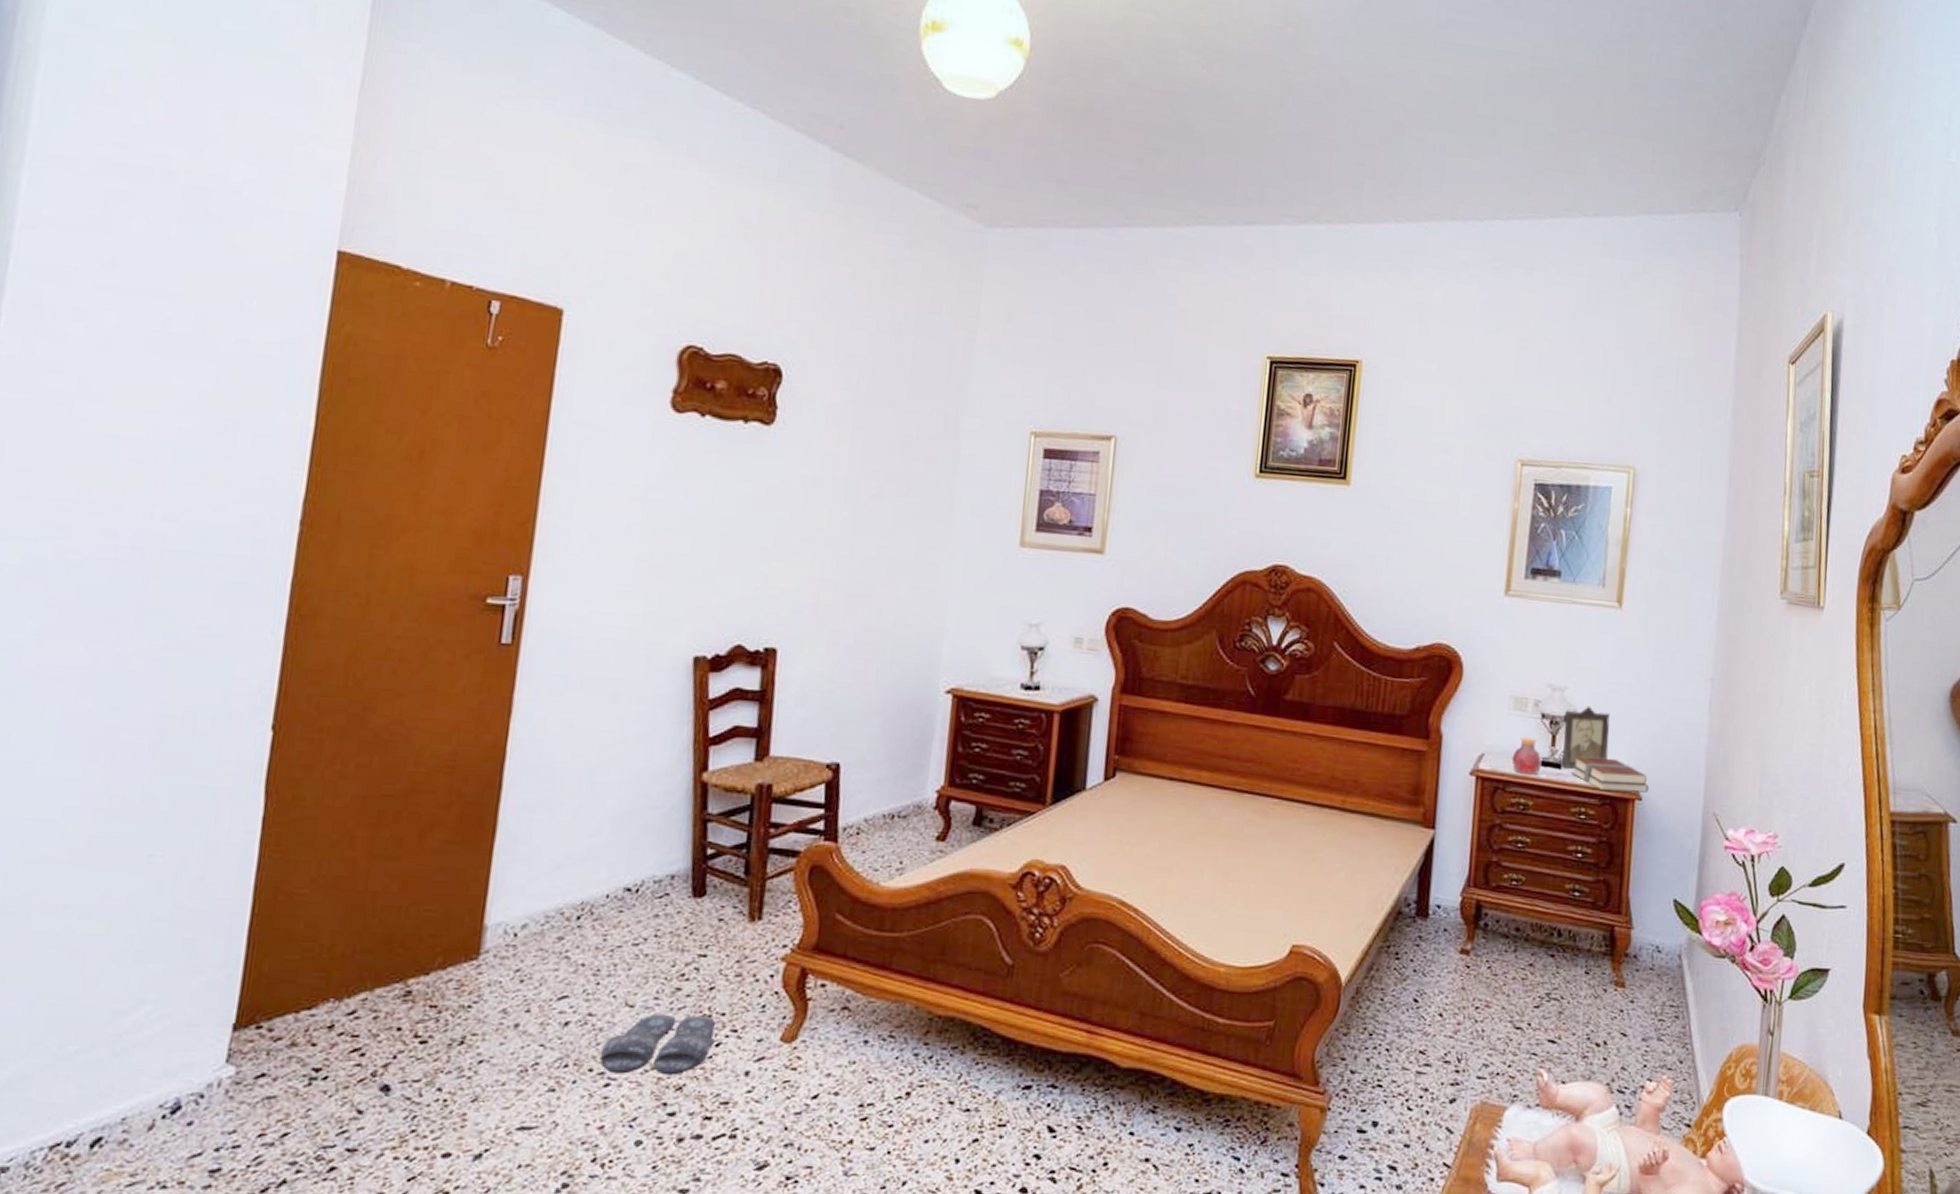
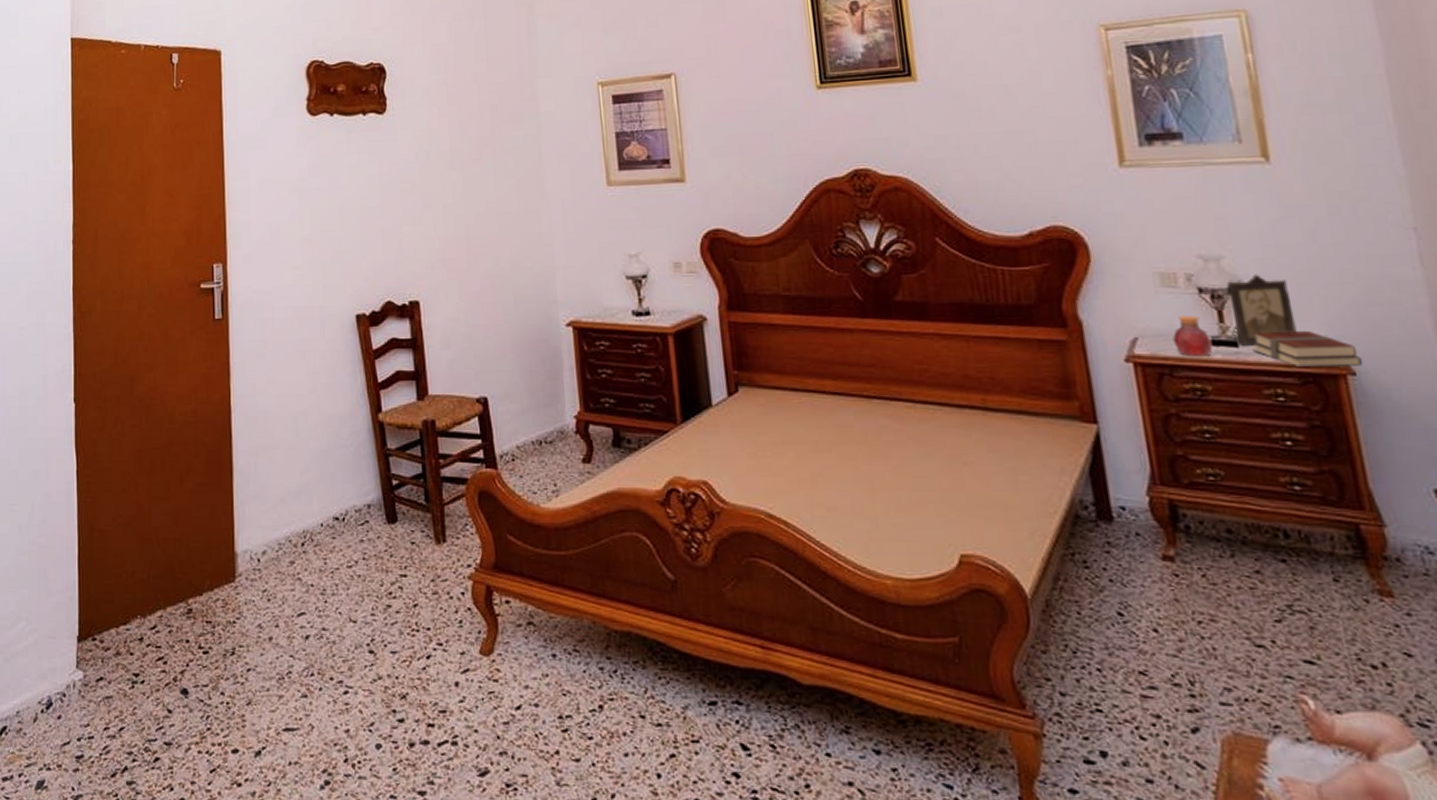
slippers: present [600,1013,716,1074] -> none [337,628,427,684]

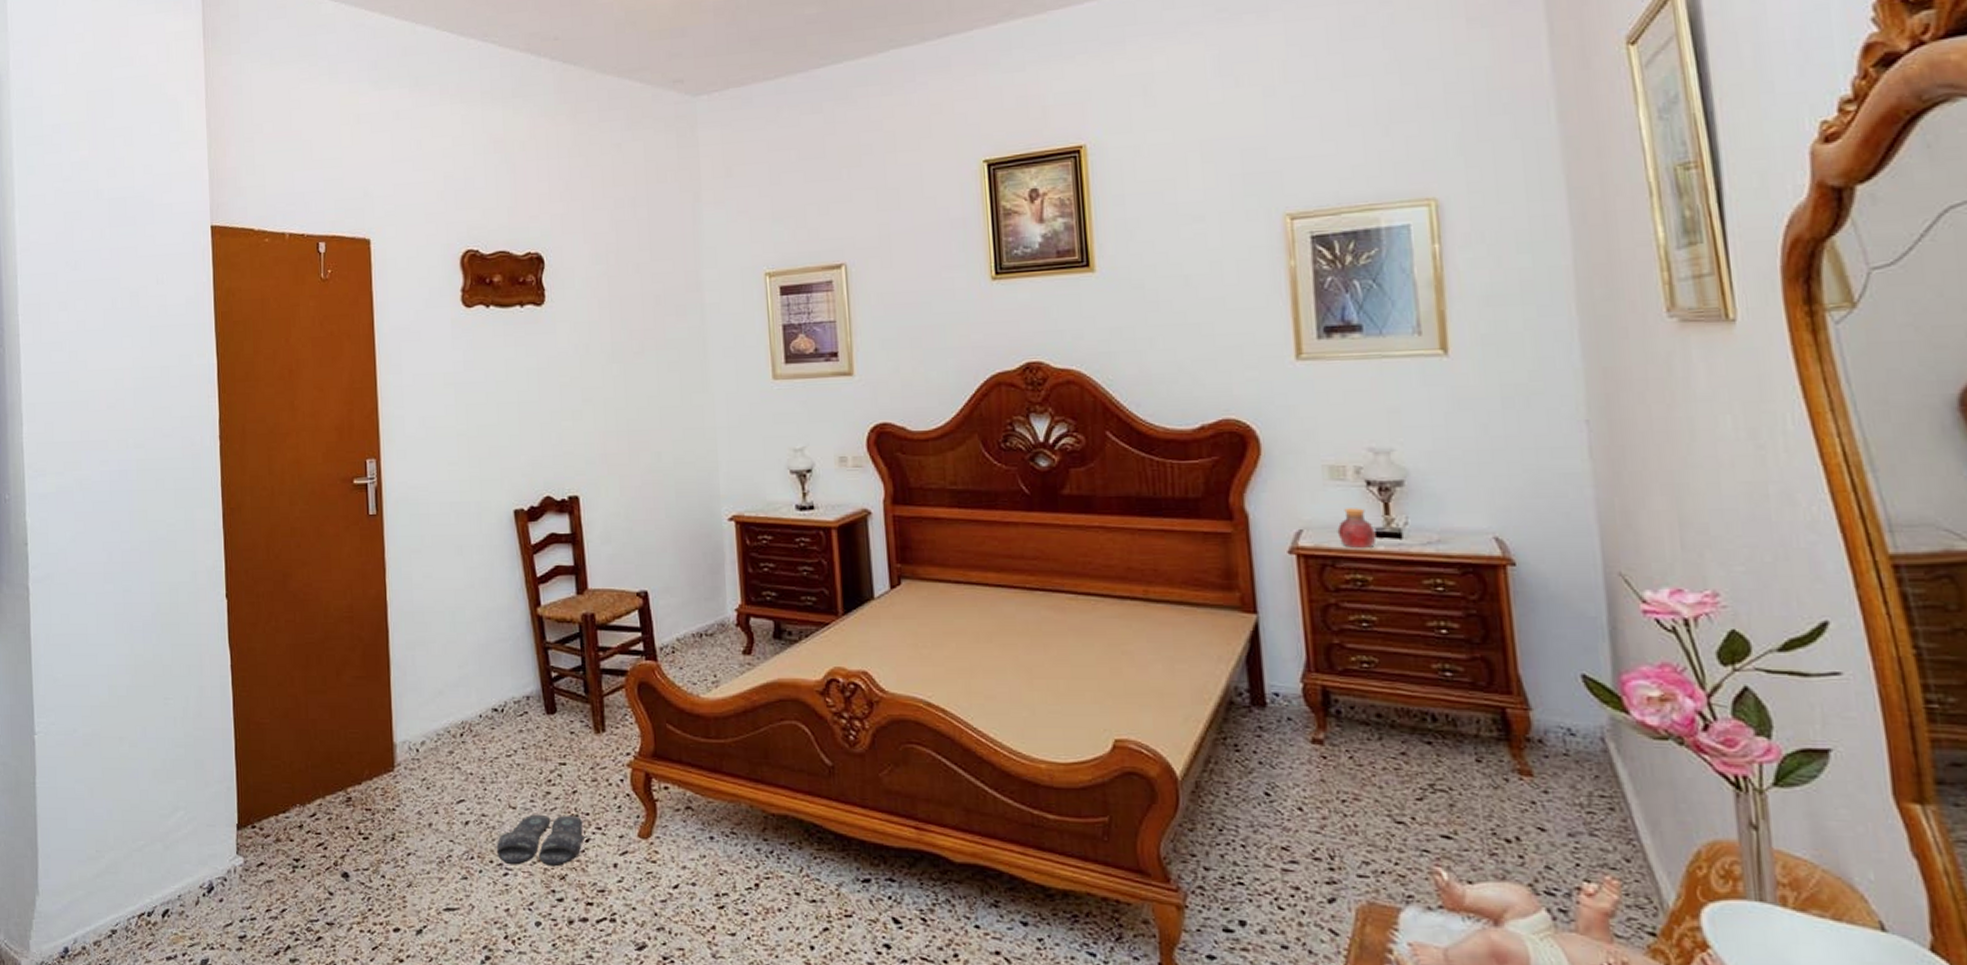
slippers: none [337,628,427,684] -> present [497,814,586,866]
photo frame: present [1227,274,1297,346] -> none [1396,466,1461,537]
books: present [1251,330,1364,368] -> none [1415,522,1524,559]

